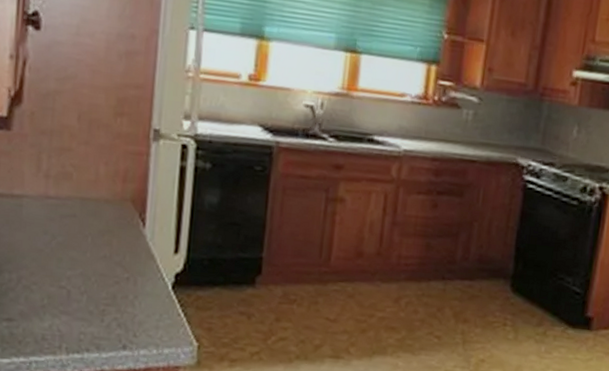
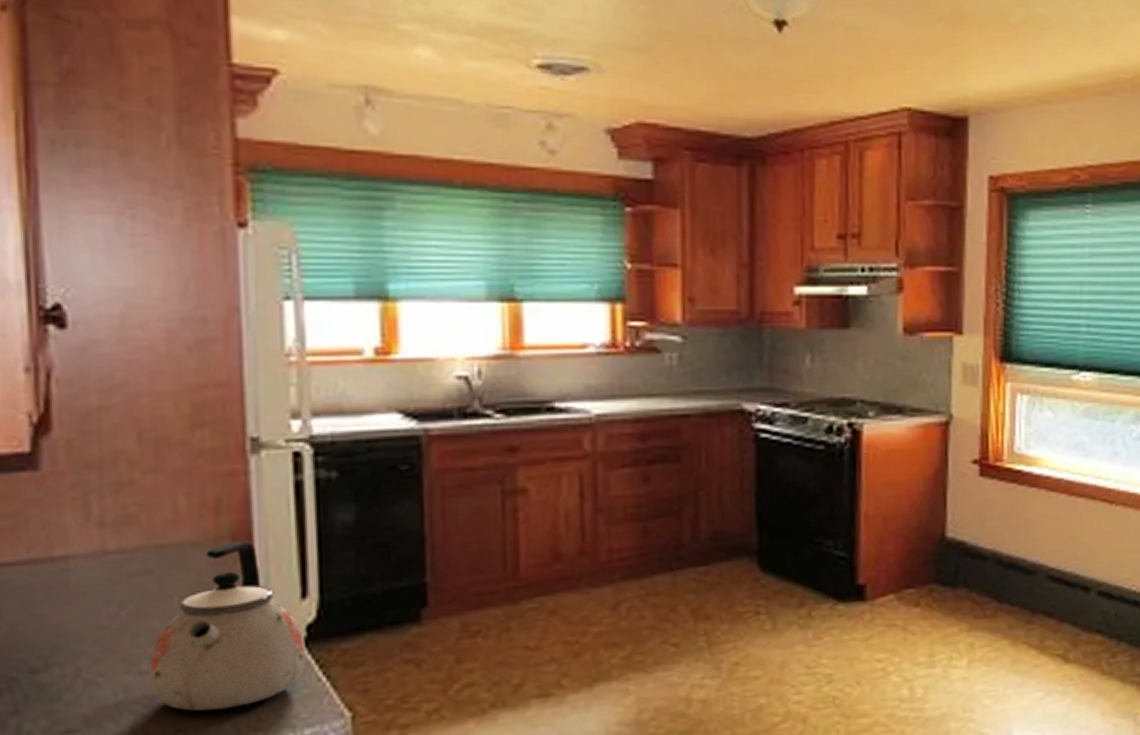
kettle: none [66,203,173,324] -> present [149,541,306,711]

